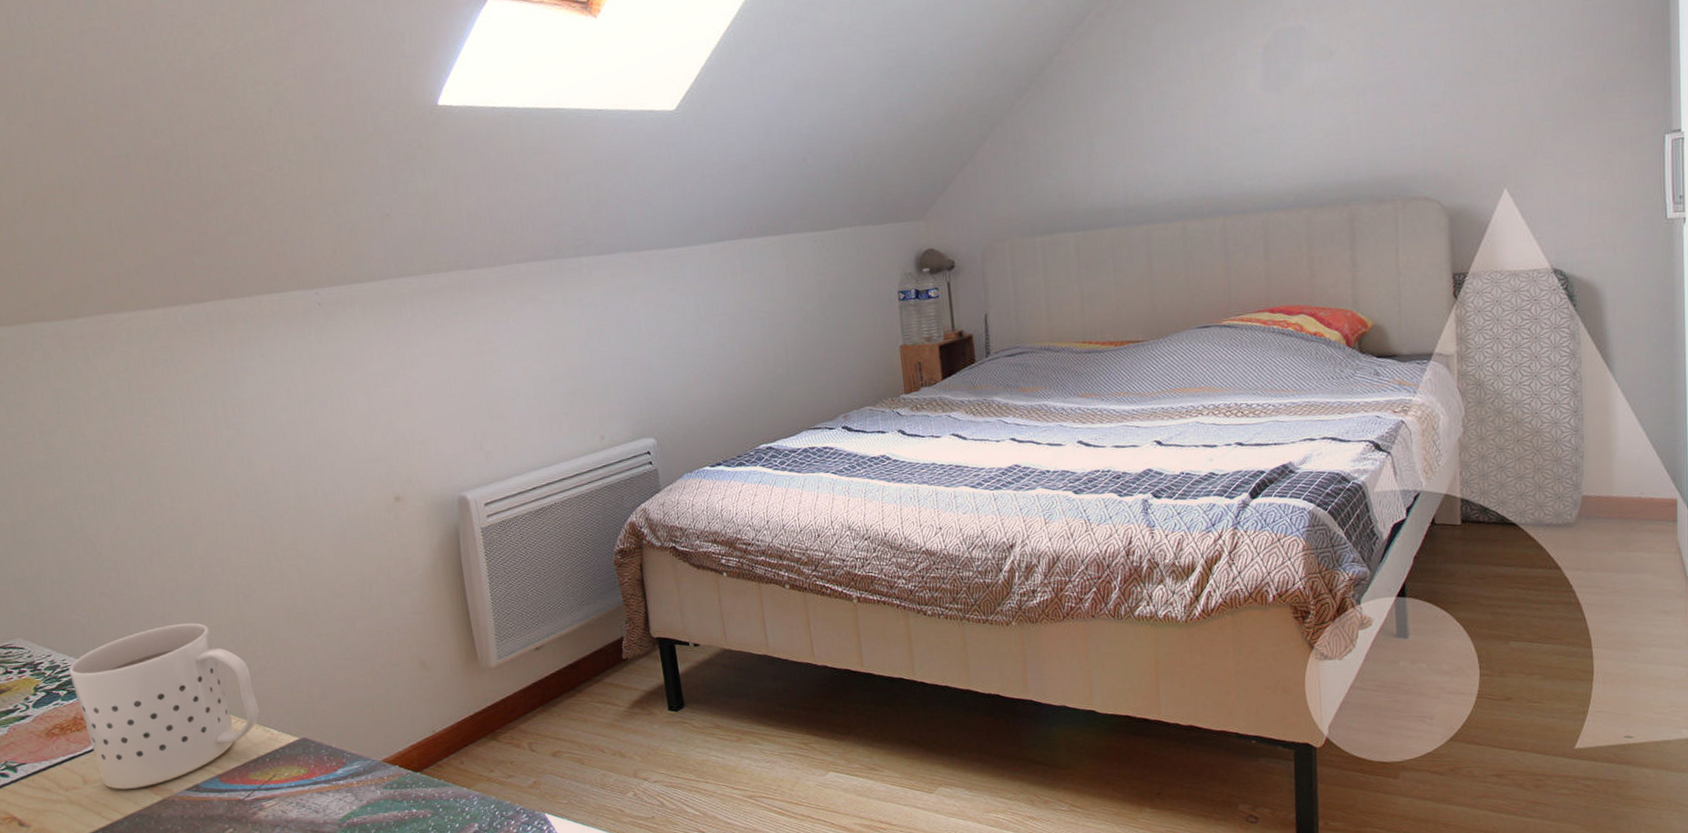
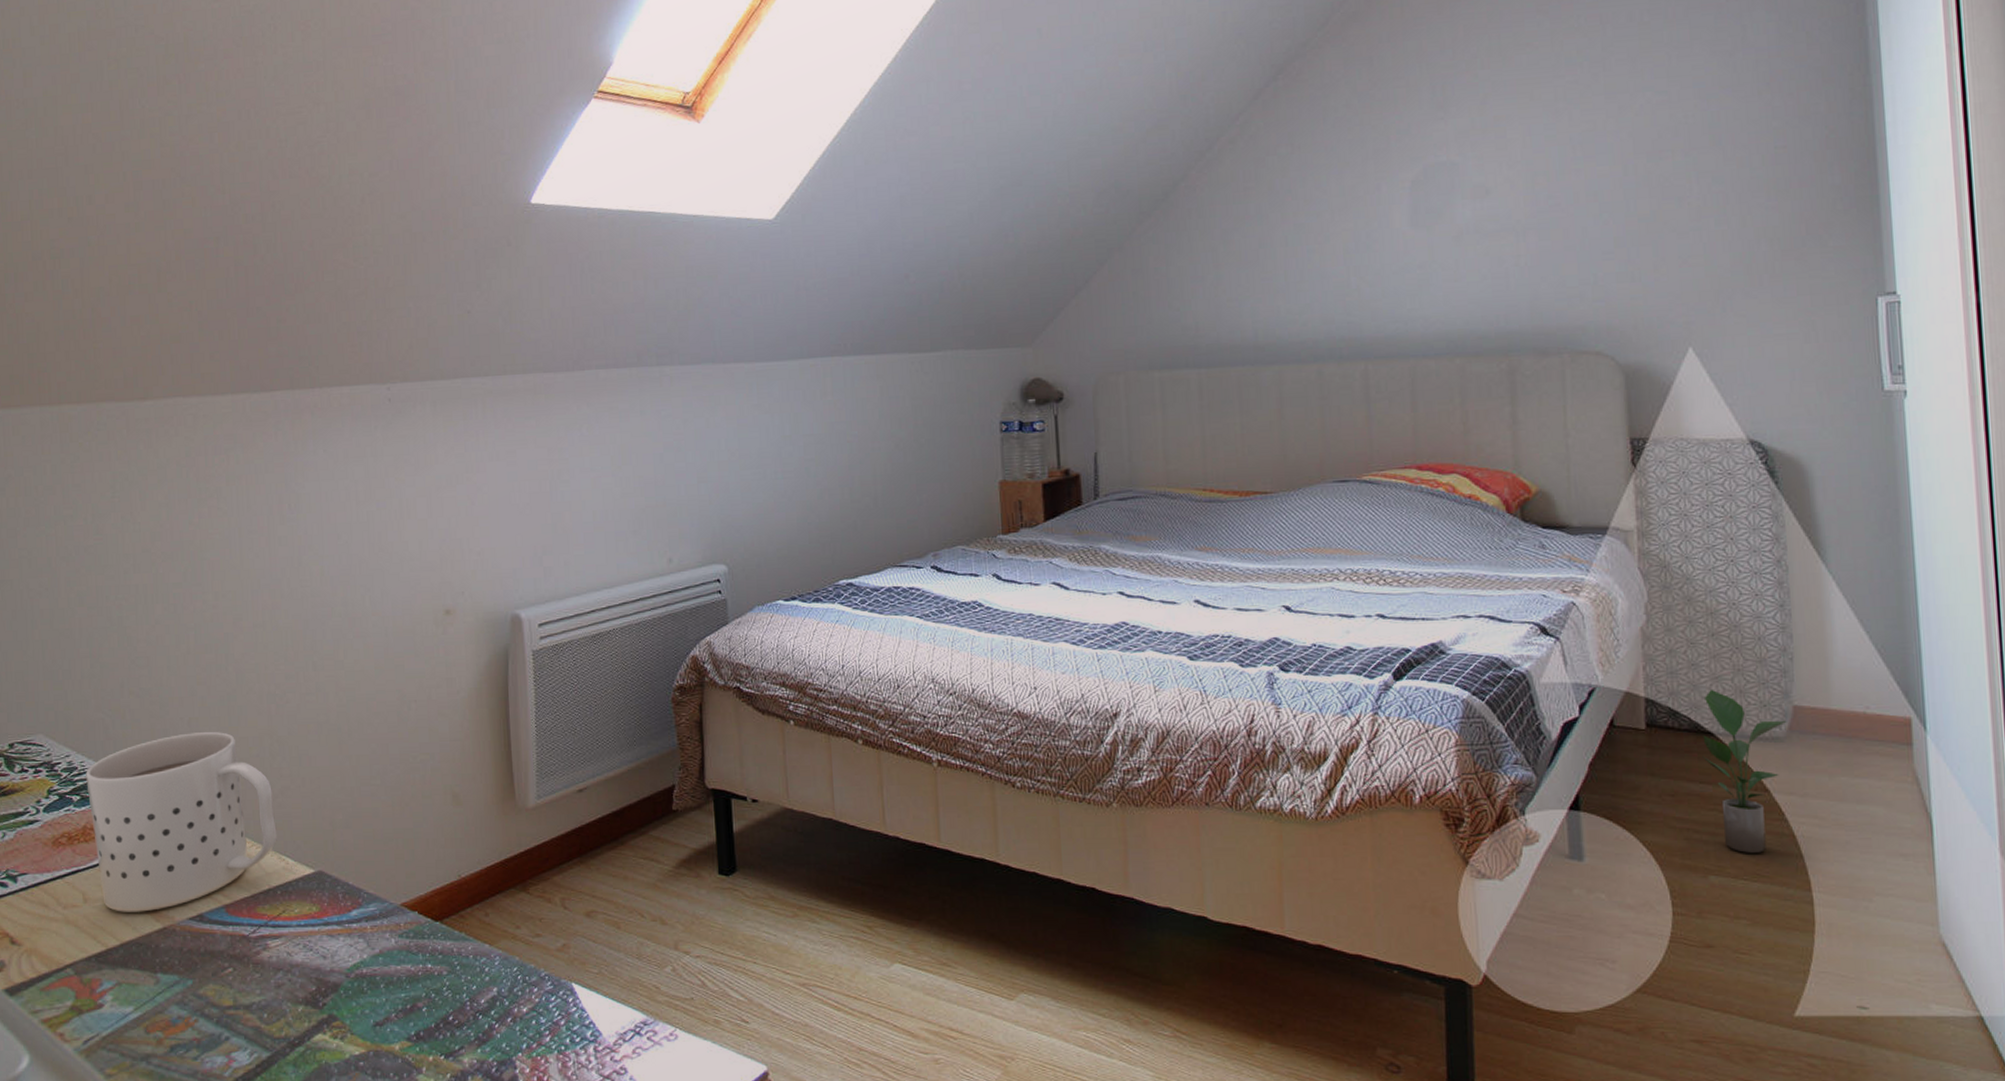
potted plant: none [1507,487,1577,622] -> present [1702,690,1787,854]

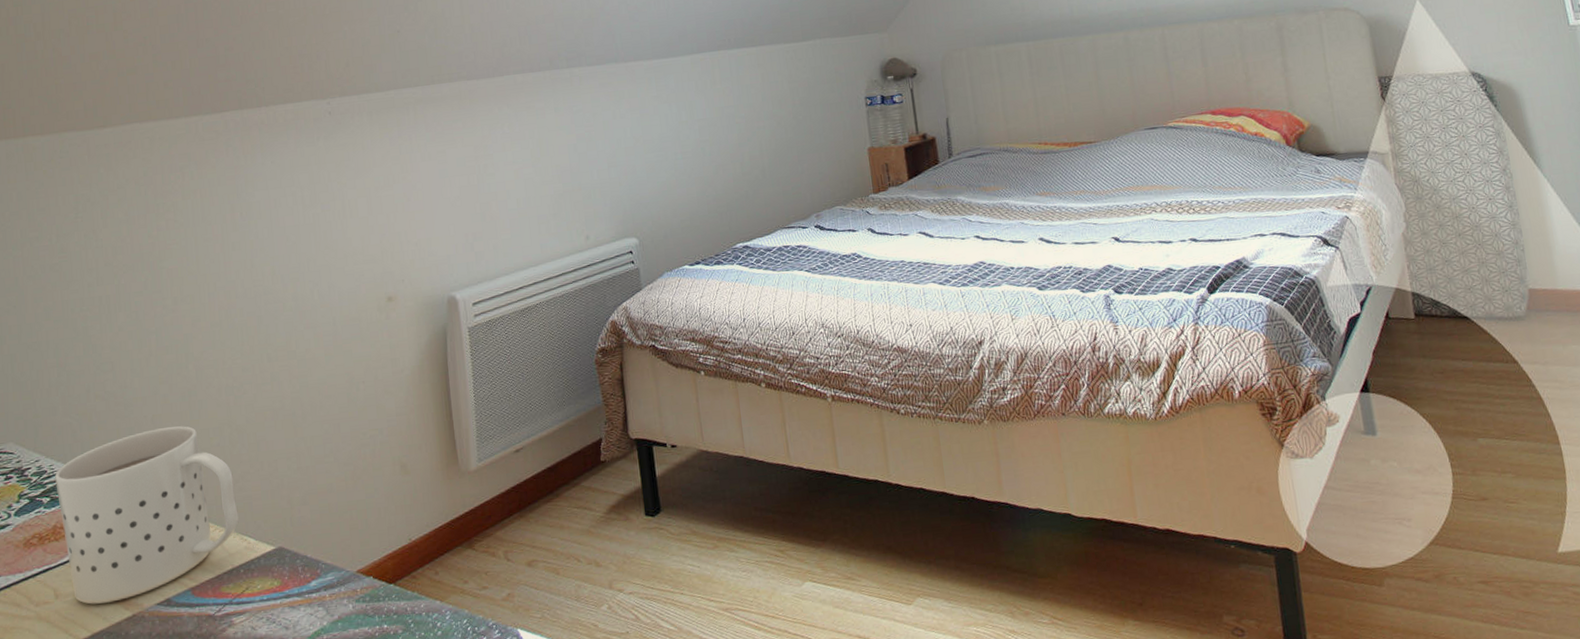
potted plant: present [1702,690,1787,854] -> none [1459,281,1525,417]

